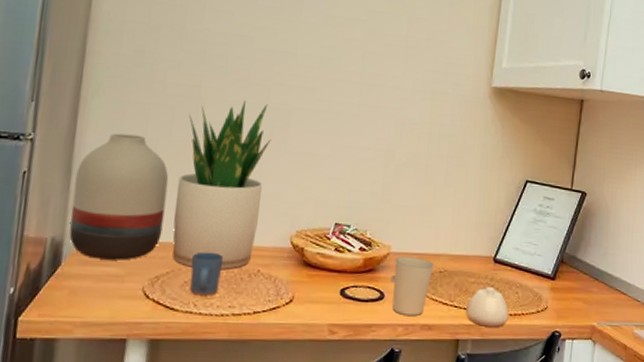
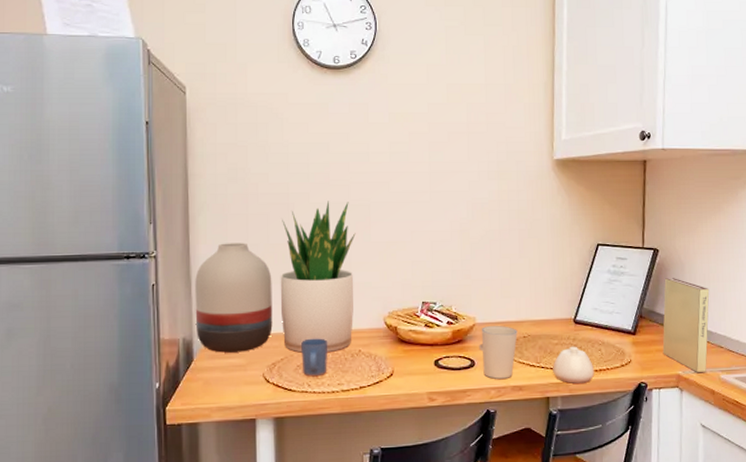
book: none [580,223,632,325] -> present [662,278,710,372]

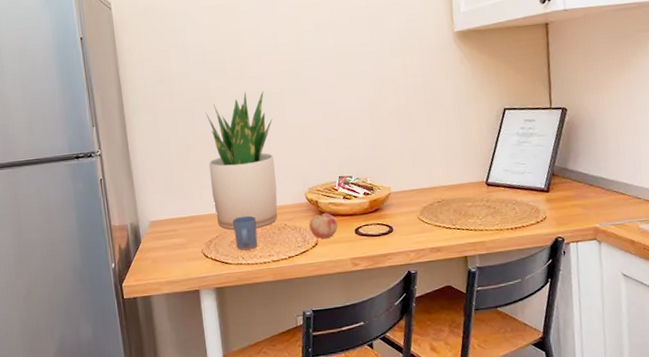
vase: present [195,243,273,353] -> none [135,136,206,234]
fruit: none [386,340,417,369] -> present [309,212,338,239]
cup: present [479,326,518,379] -> none [395,193,432,243]
sugar bowl: present [553,346,595,383] -> none [468,207,511,242]
book: present [662,278,710,372] -> none [575,134,625,224]

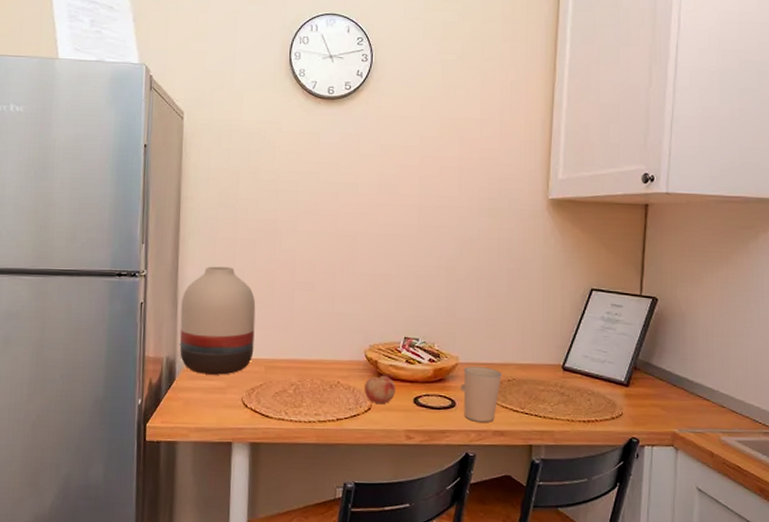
vase: none [135,136,206,234] -> present [179,266,256,375]
planter: present [205,91,278,230] -> none [262,230,341,381]
mug: present [233,215,258,251] -> none [280,366,308,405]
cup: none [395,193,432,243] -> present [461,367,502,422]

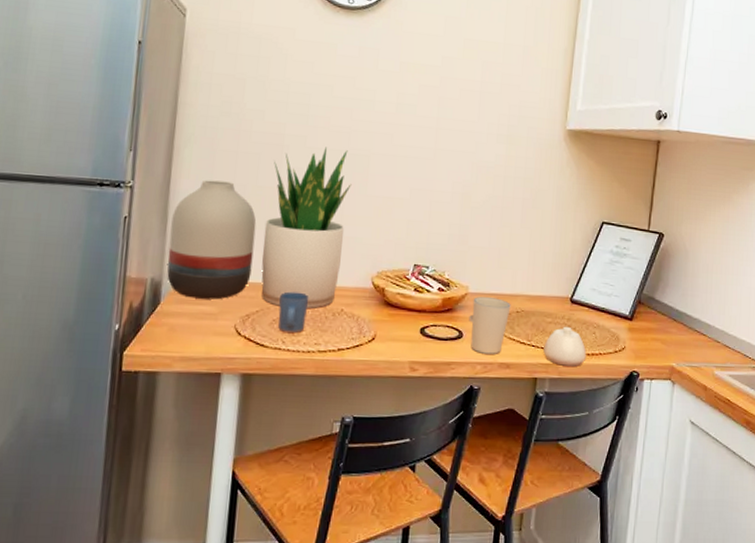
planter: none [262,230,341,381] -> present [261,147,352,308]
mug: none [280,366,308,405] -> present [278,291,309,334]
fruit: present [364,375,396,404] -> none [369,303,403,334]
sugar bowl: none [537,393,582,433] -> present [543,326,587,366]

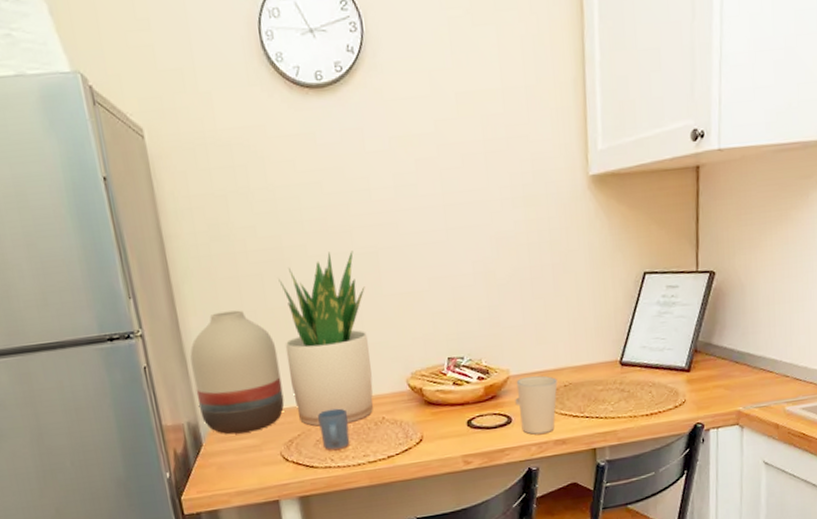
sugar bowl: present [543,326,587,366] -> none [598,390,646,432]

